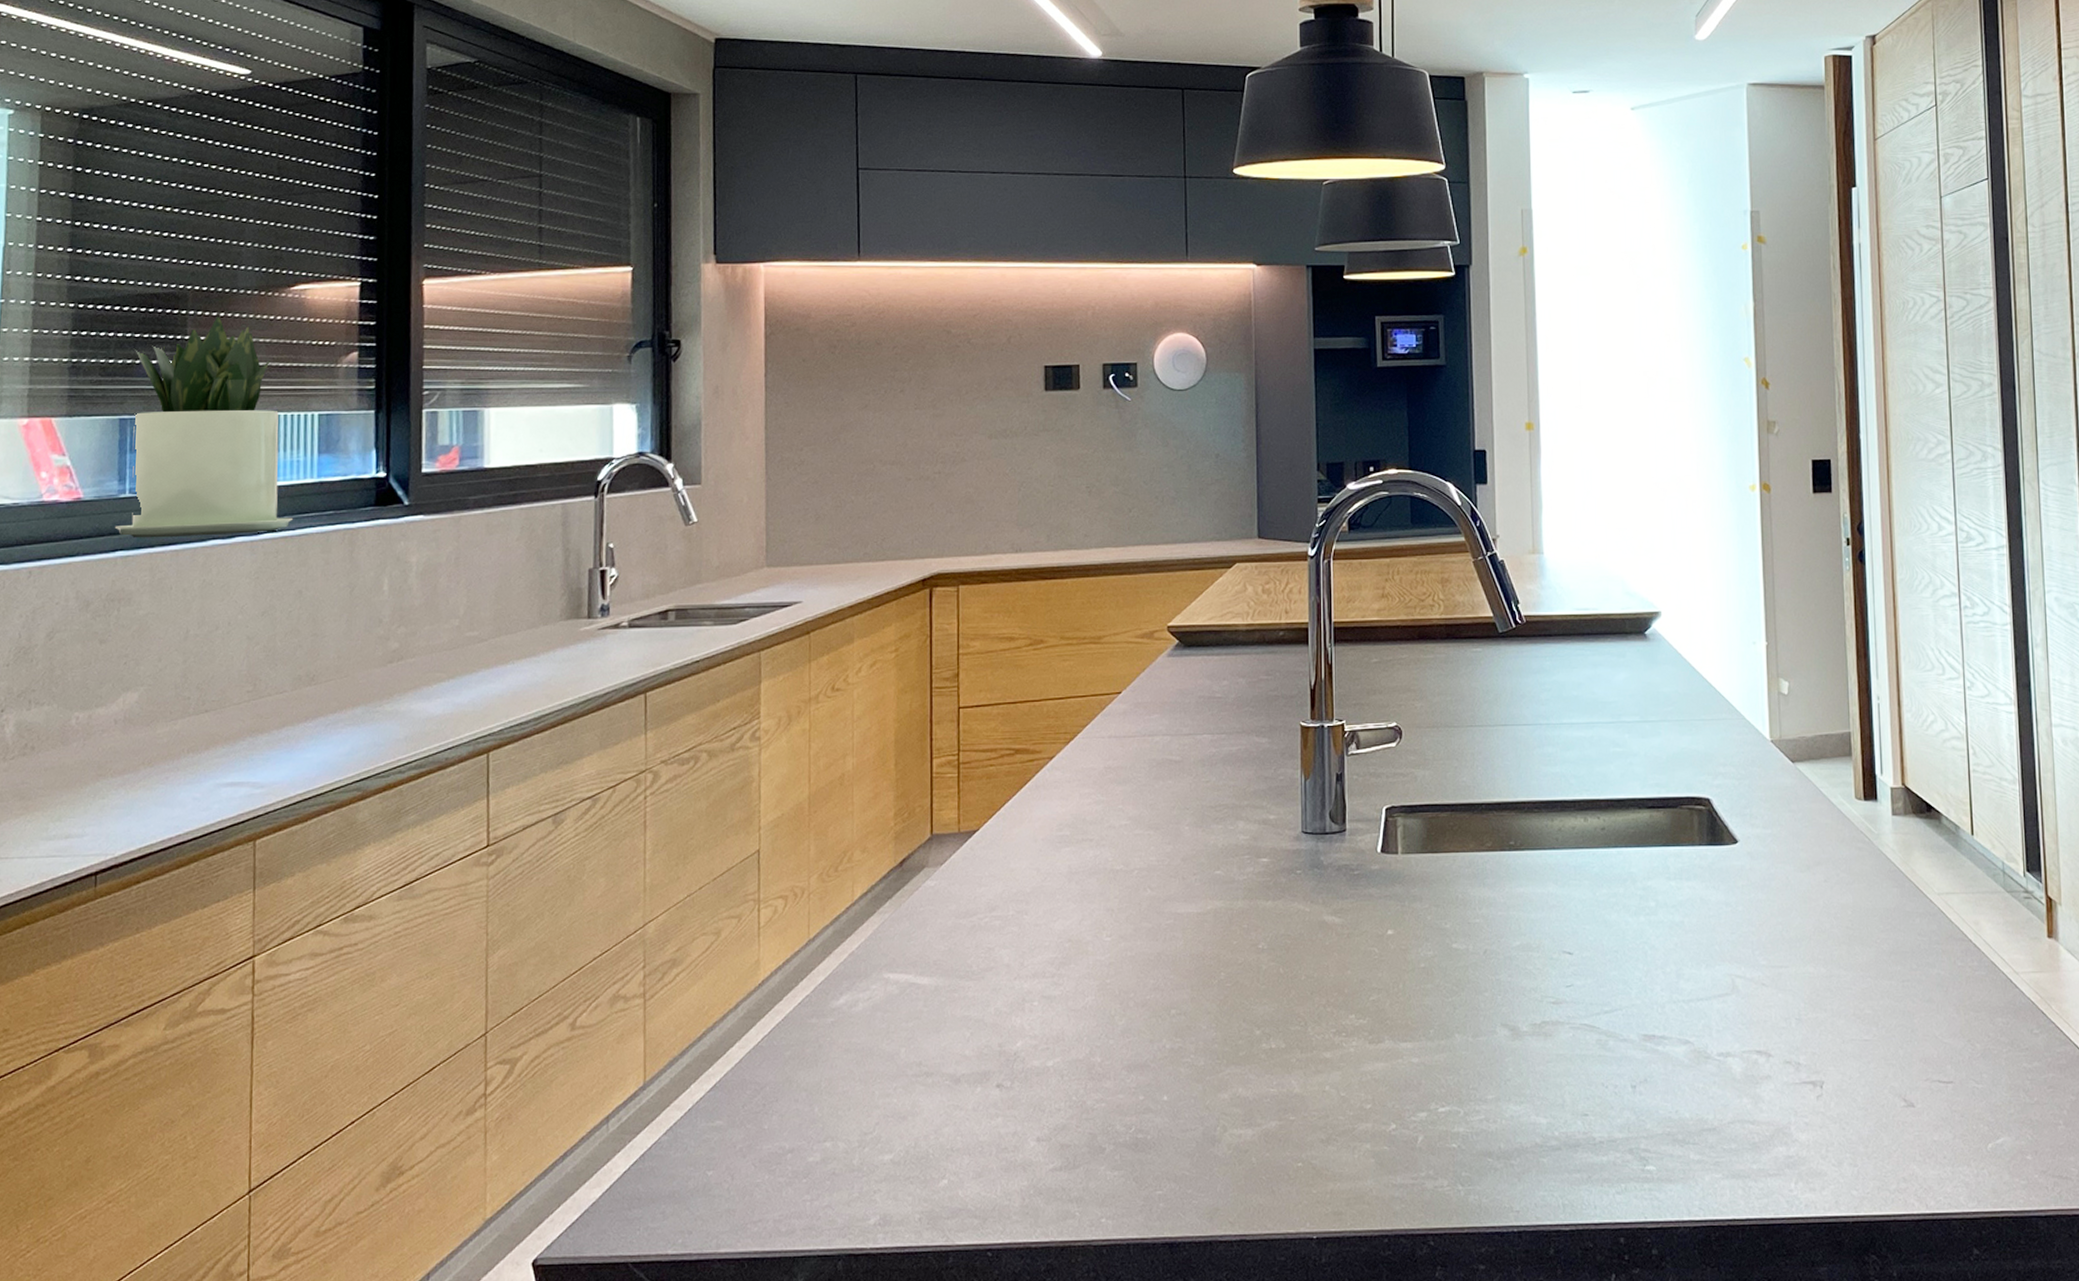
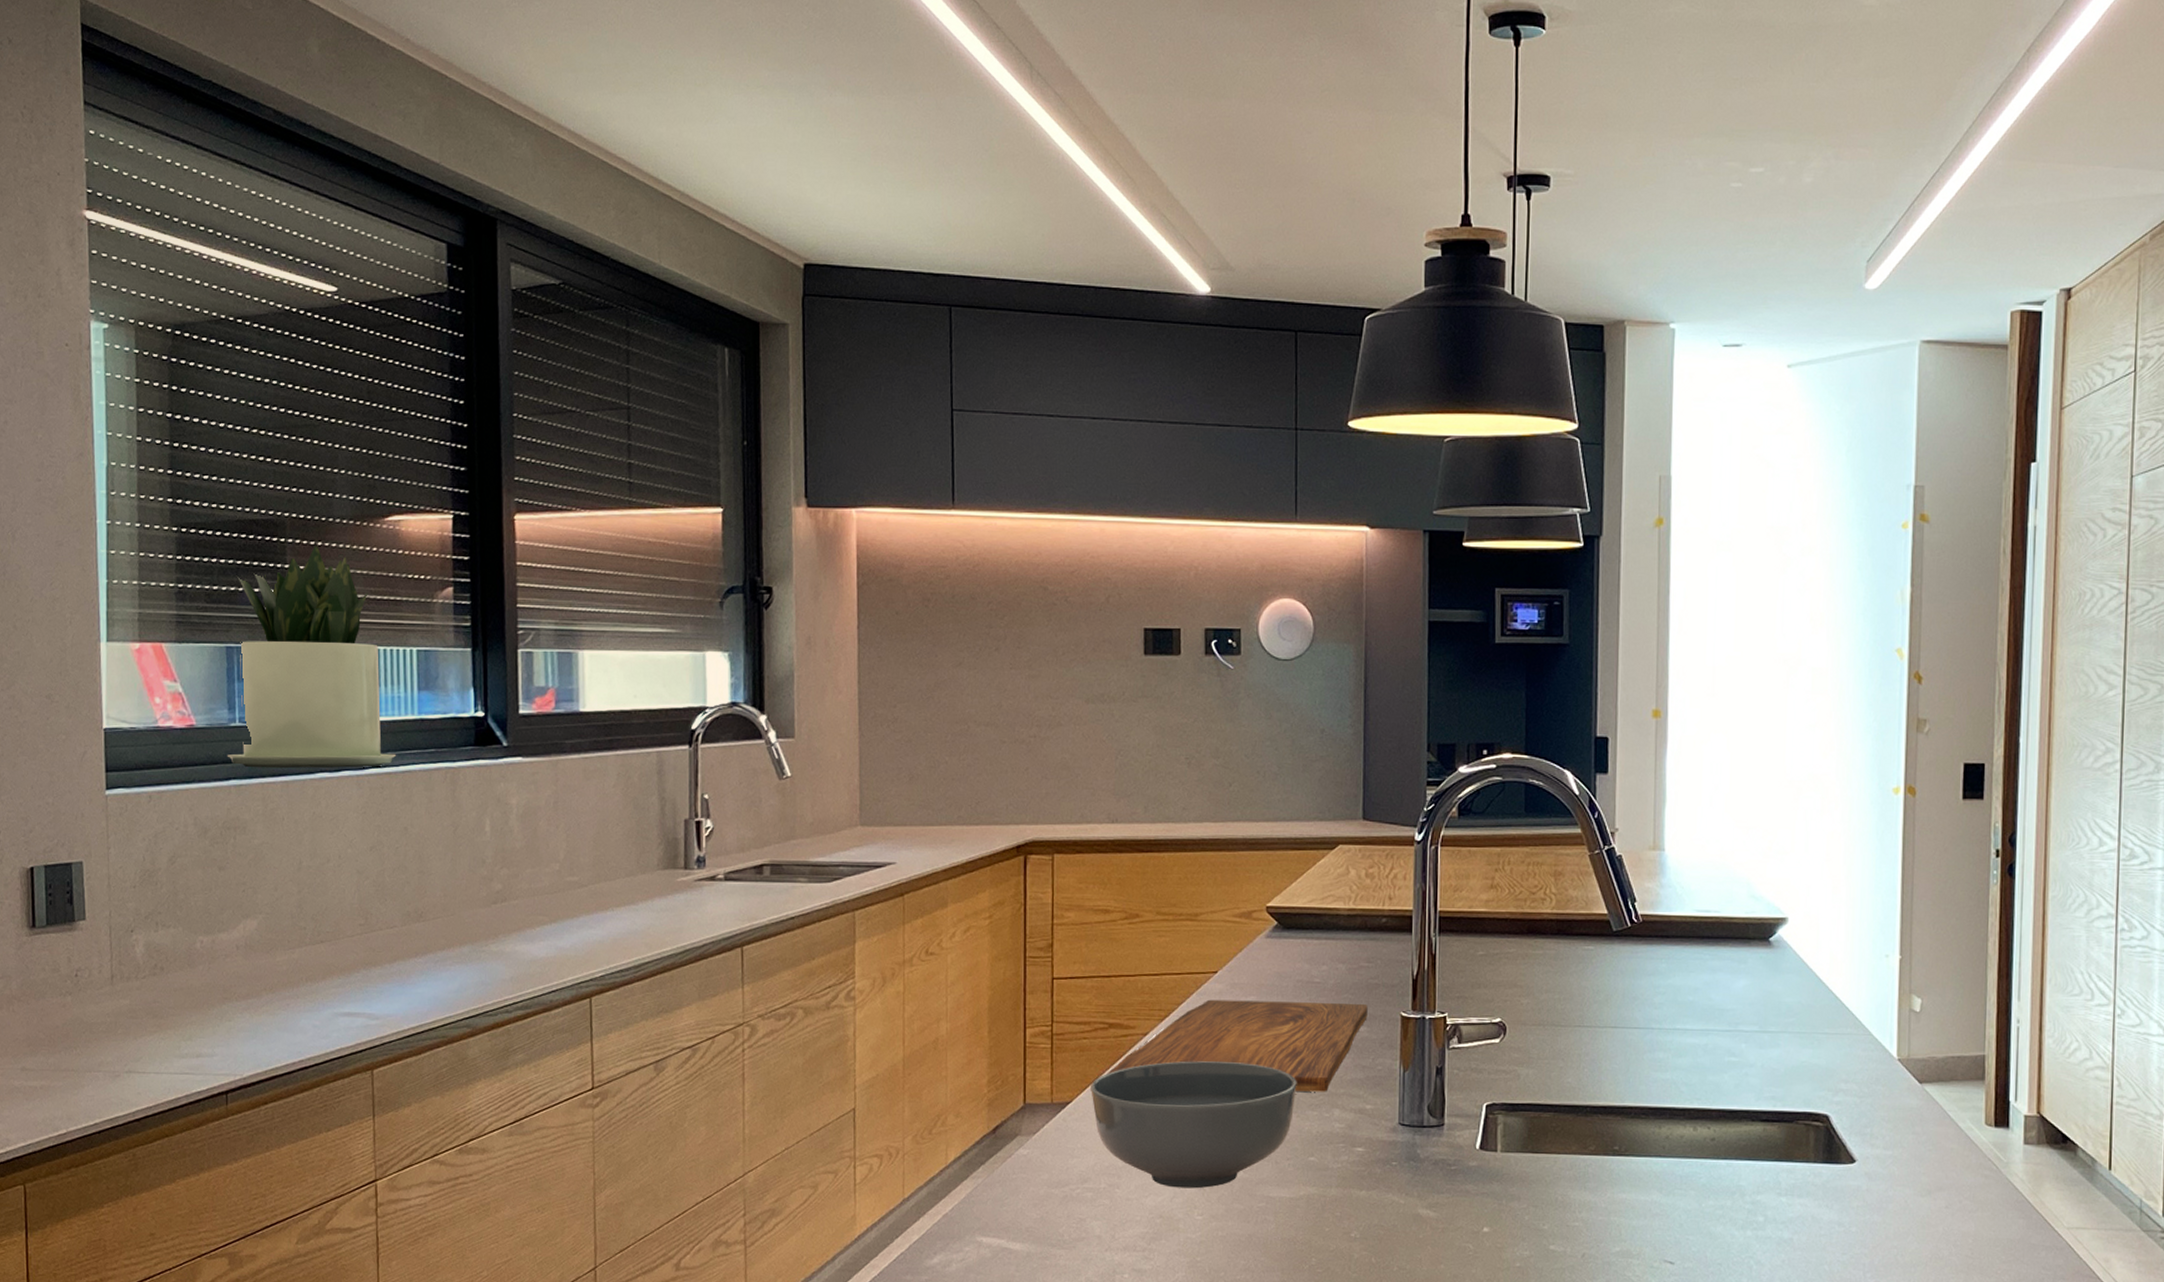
bowl: none [998,780,1202,910] -> present [1091,1061,1297,1189]
cutting board: none [1015,715,1268,806] -> present [1108,999,1368,1092]

